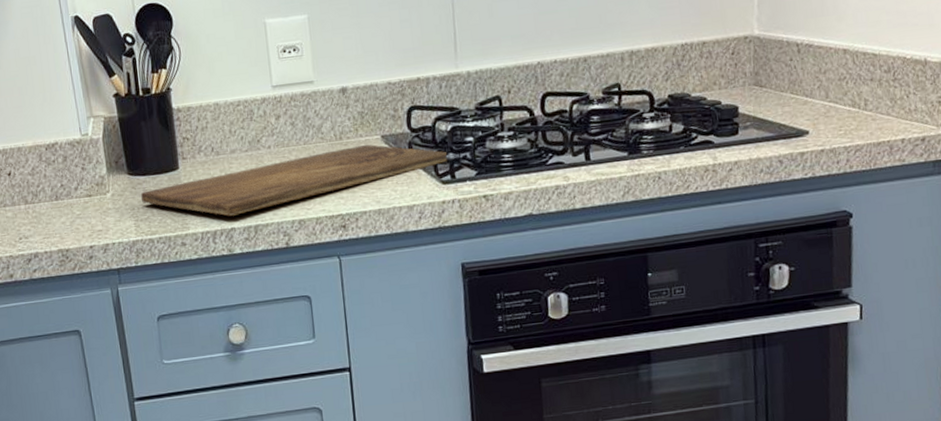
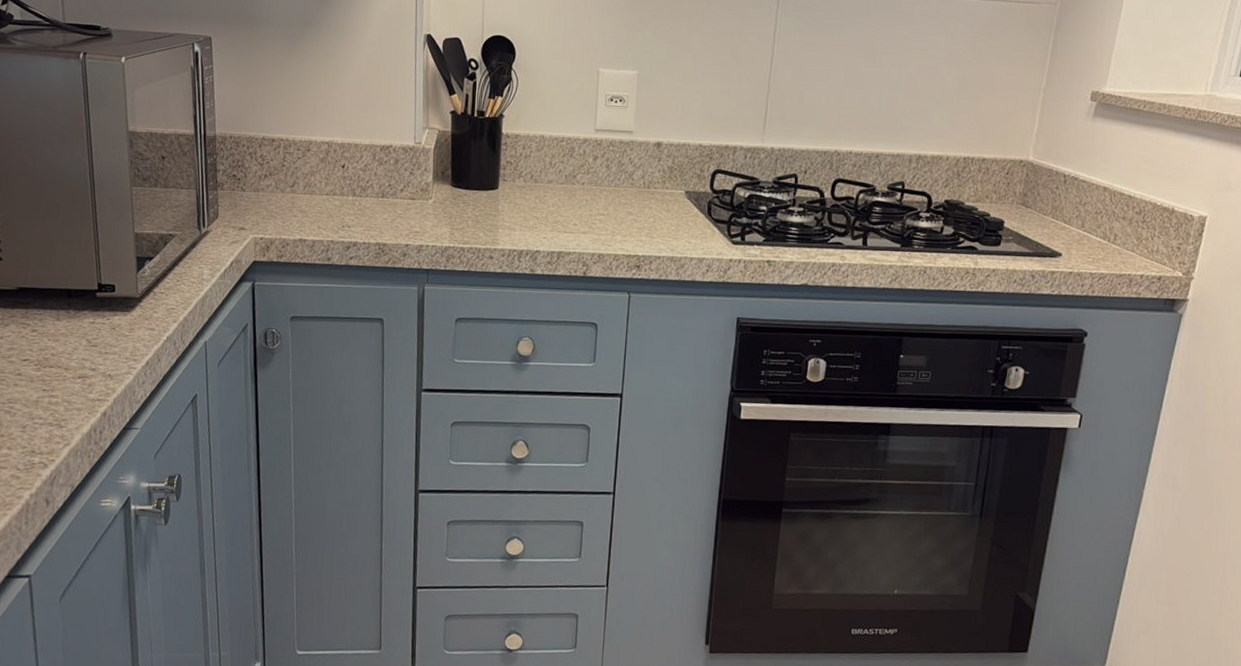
cutting board: present [140,144,447,216] -> none [459,196,741,240]

